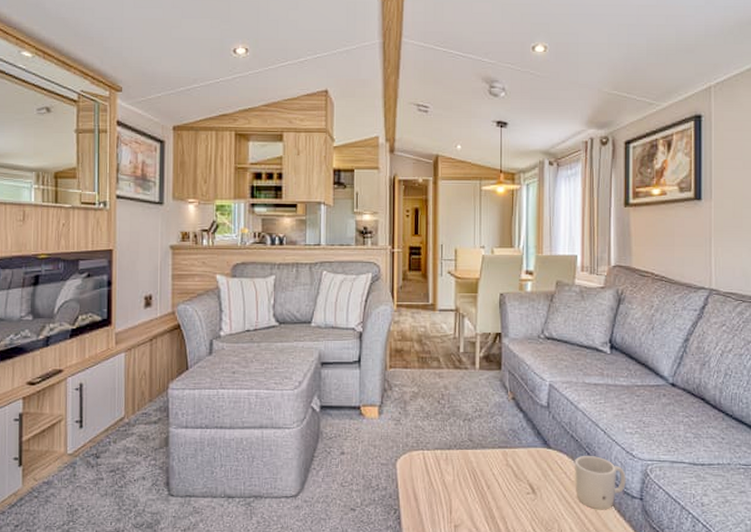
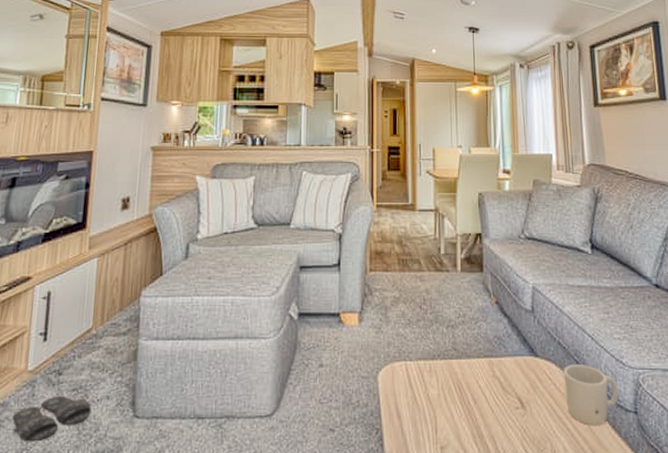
slippers: none [57,476,129,515] -> present [12,395,92,442]

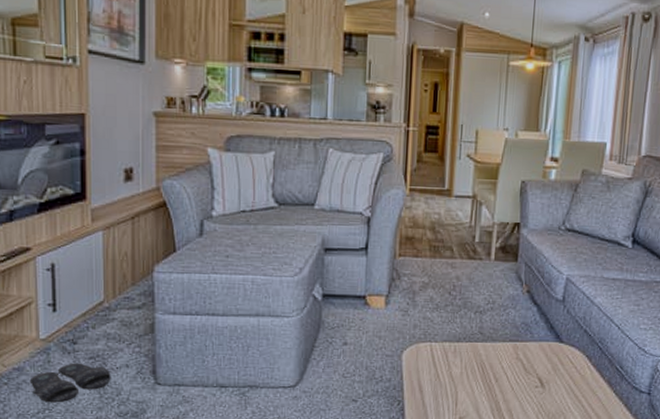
mug: present [564,363,619,426] -> none [584,350,636,404]

